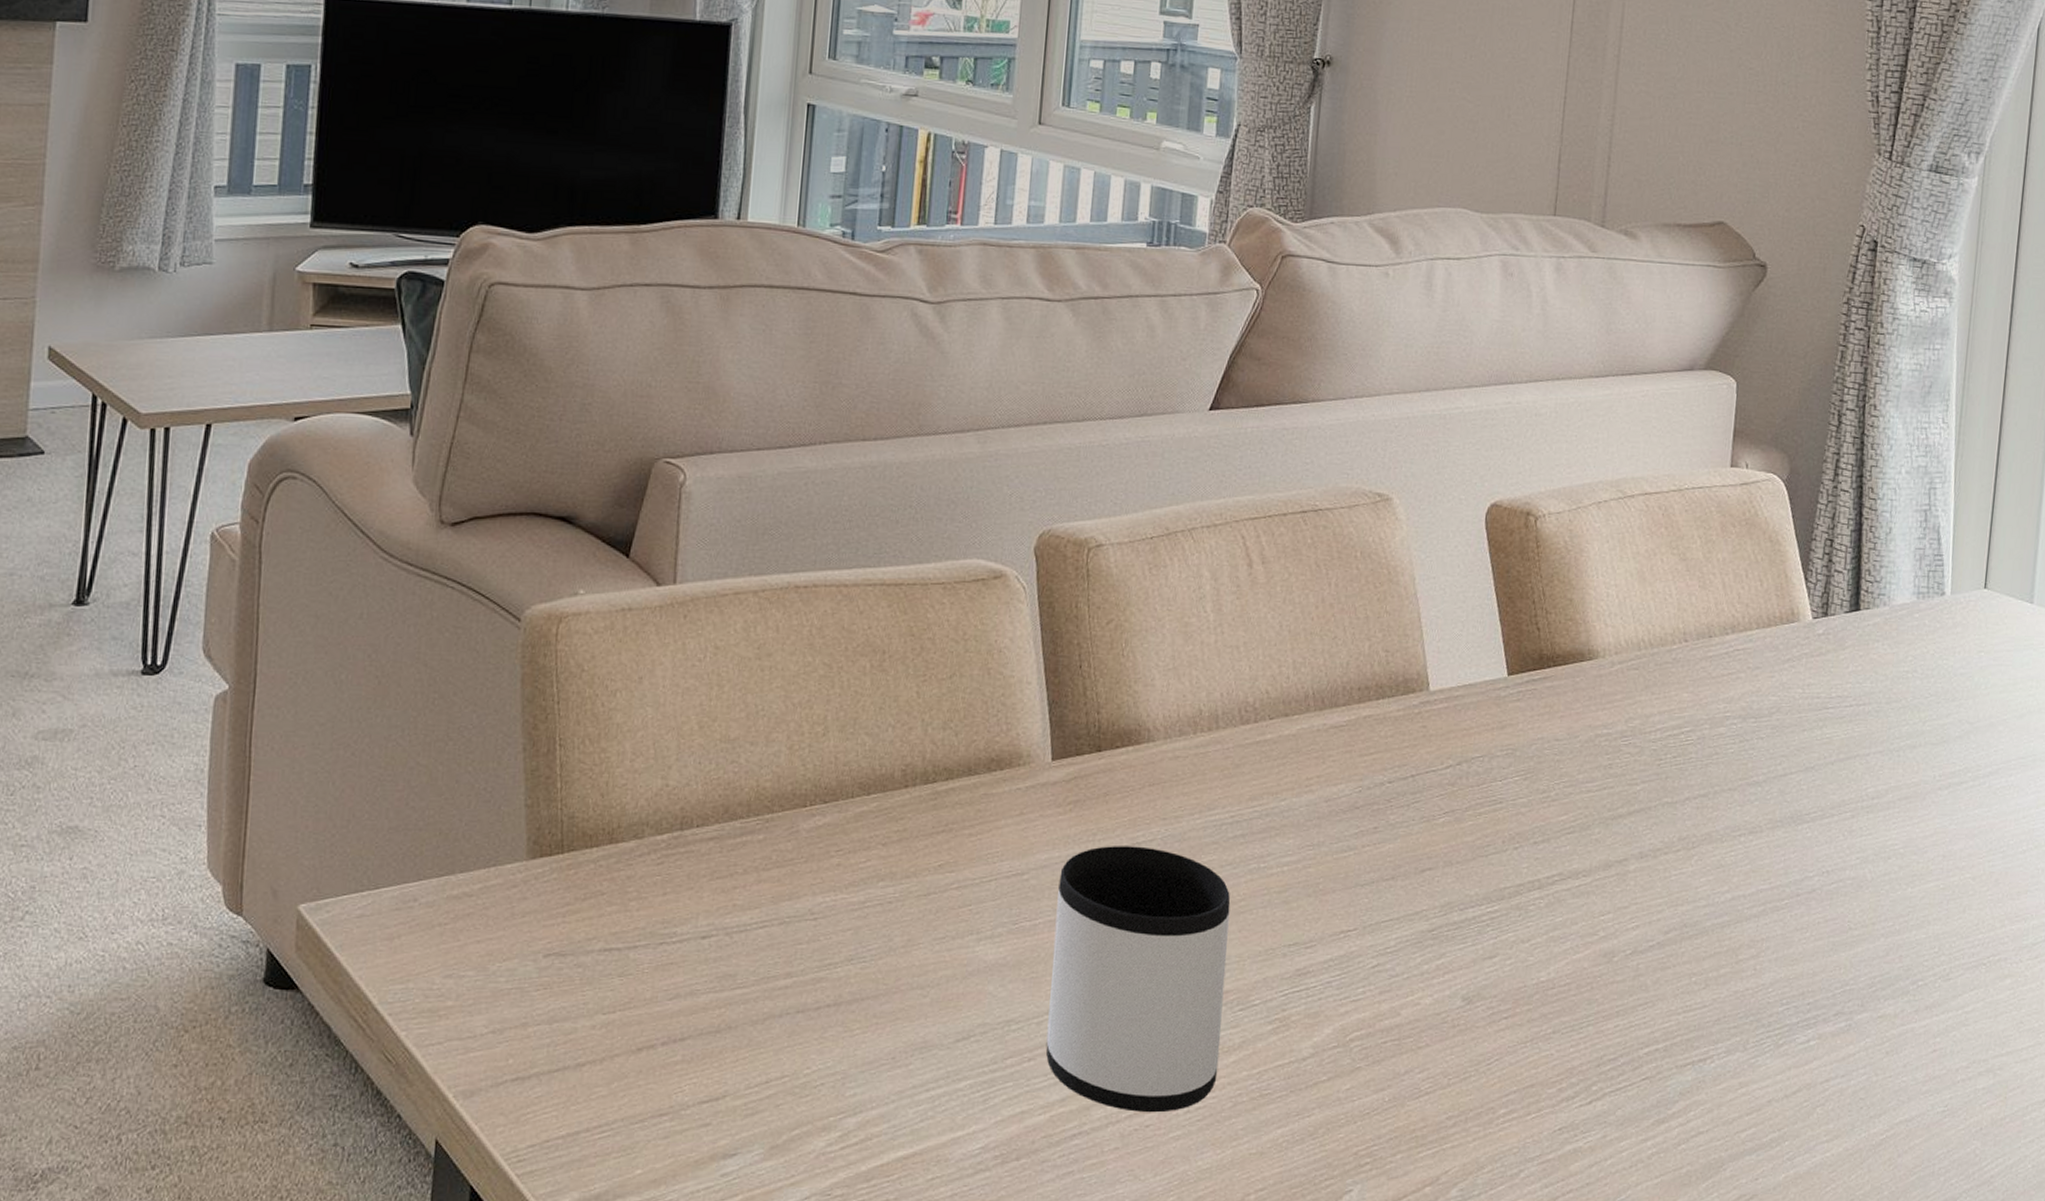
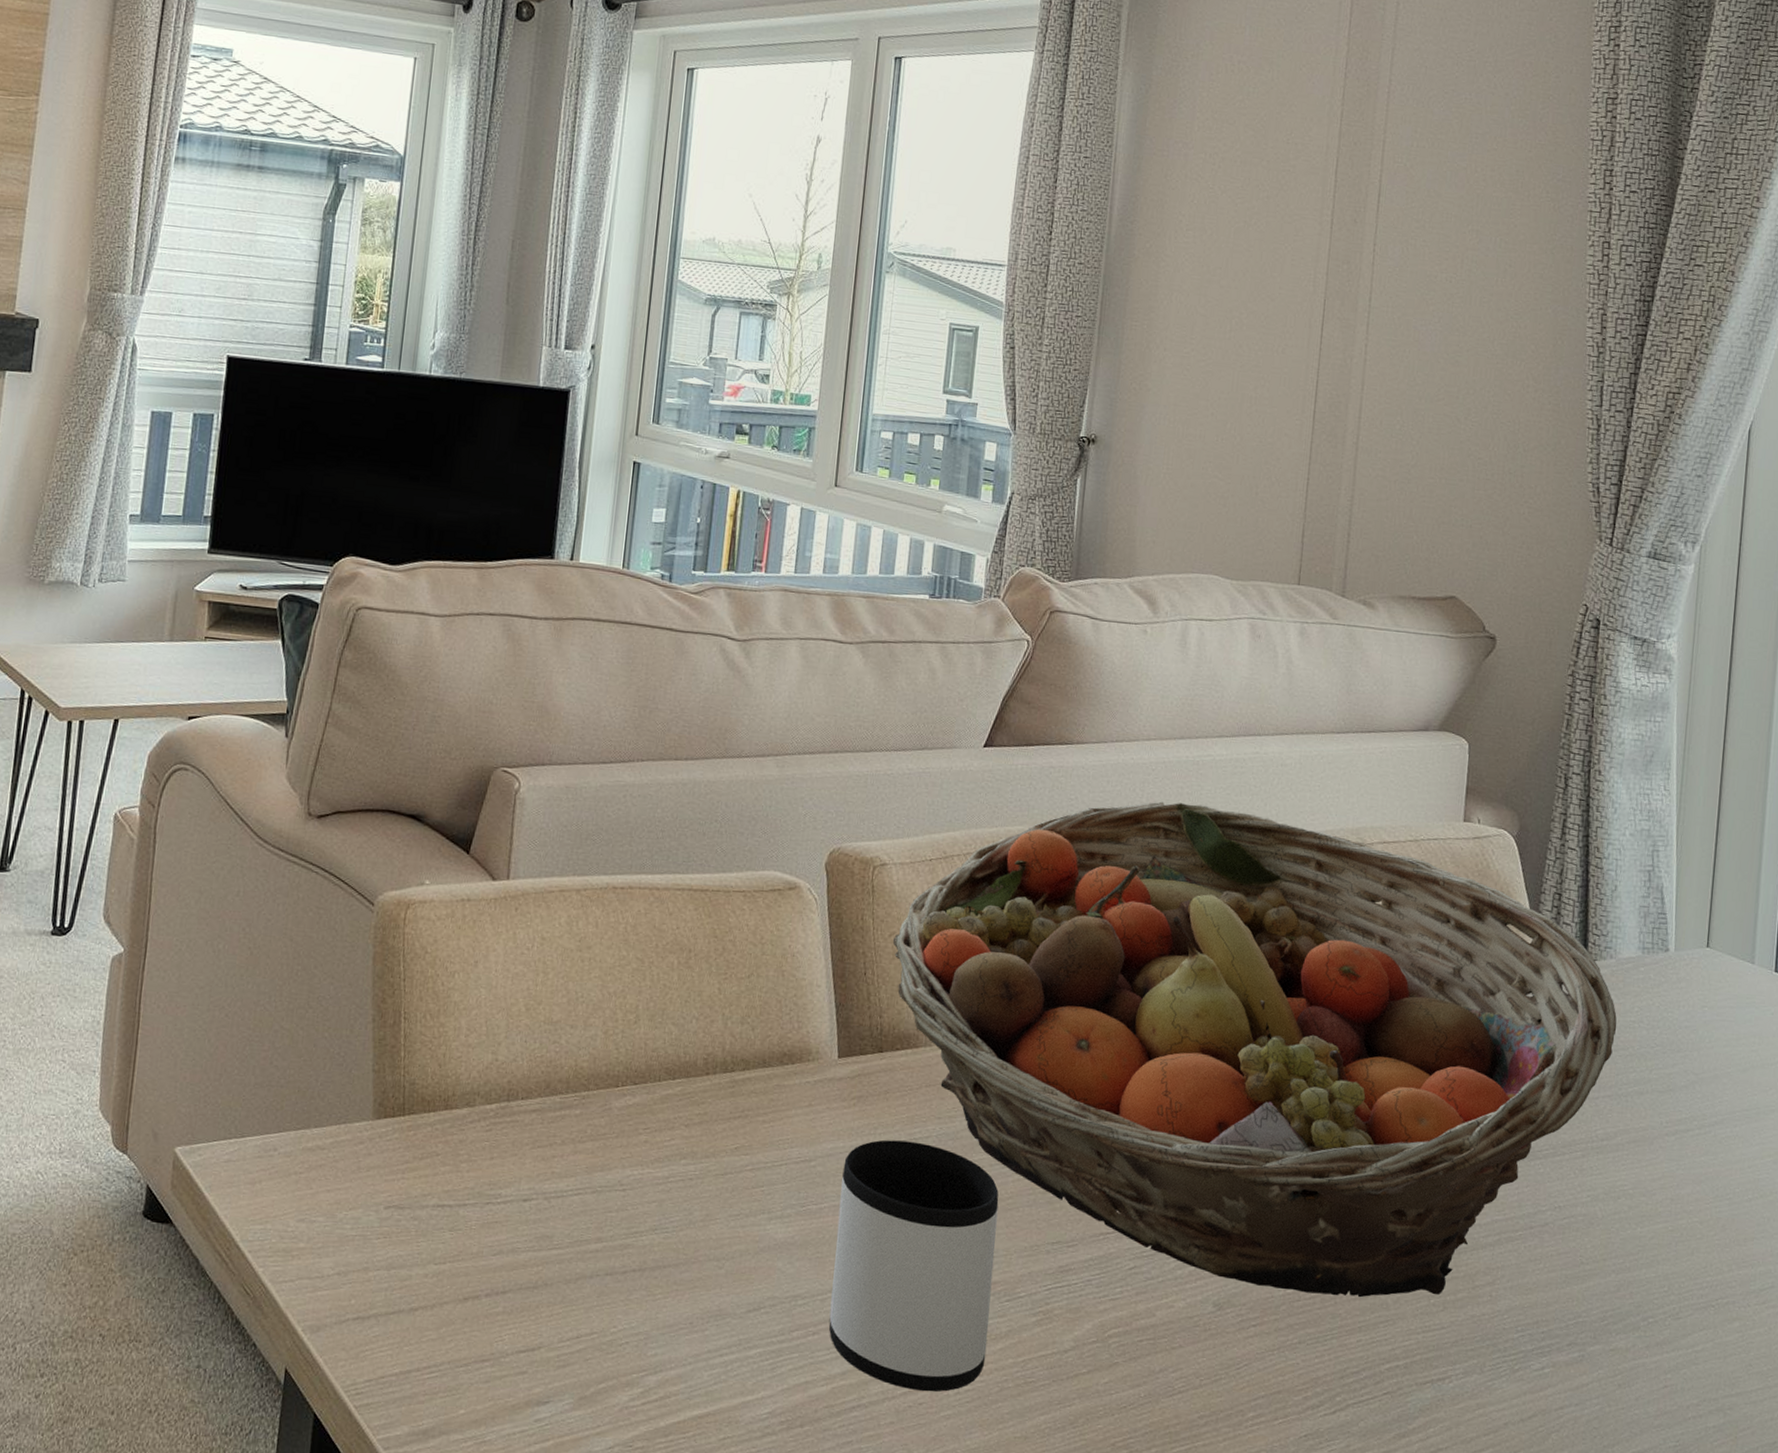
fruit basket: none [1110,461,1890,981] -> present [892,801,1617,1298]

